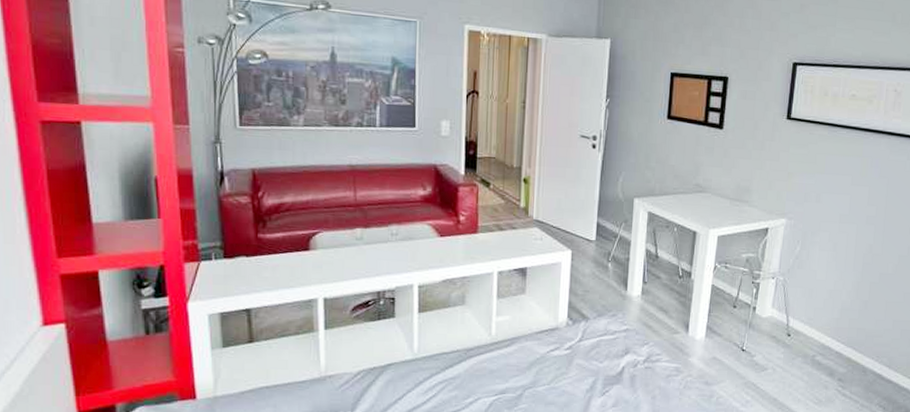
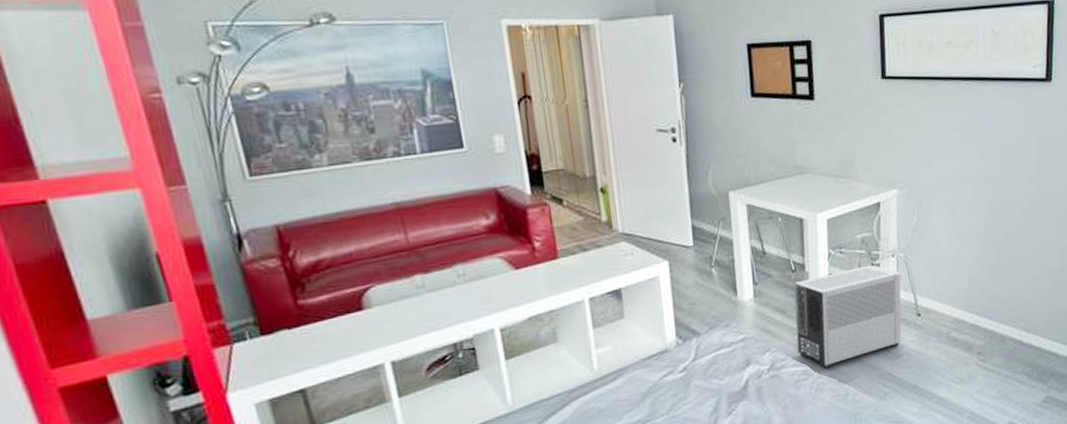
air purifier: none [673,282,778,369] -> present [794,265,902,368]

